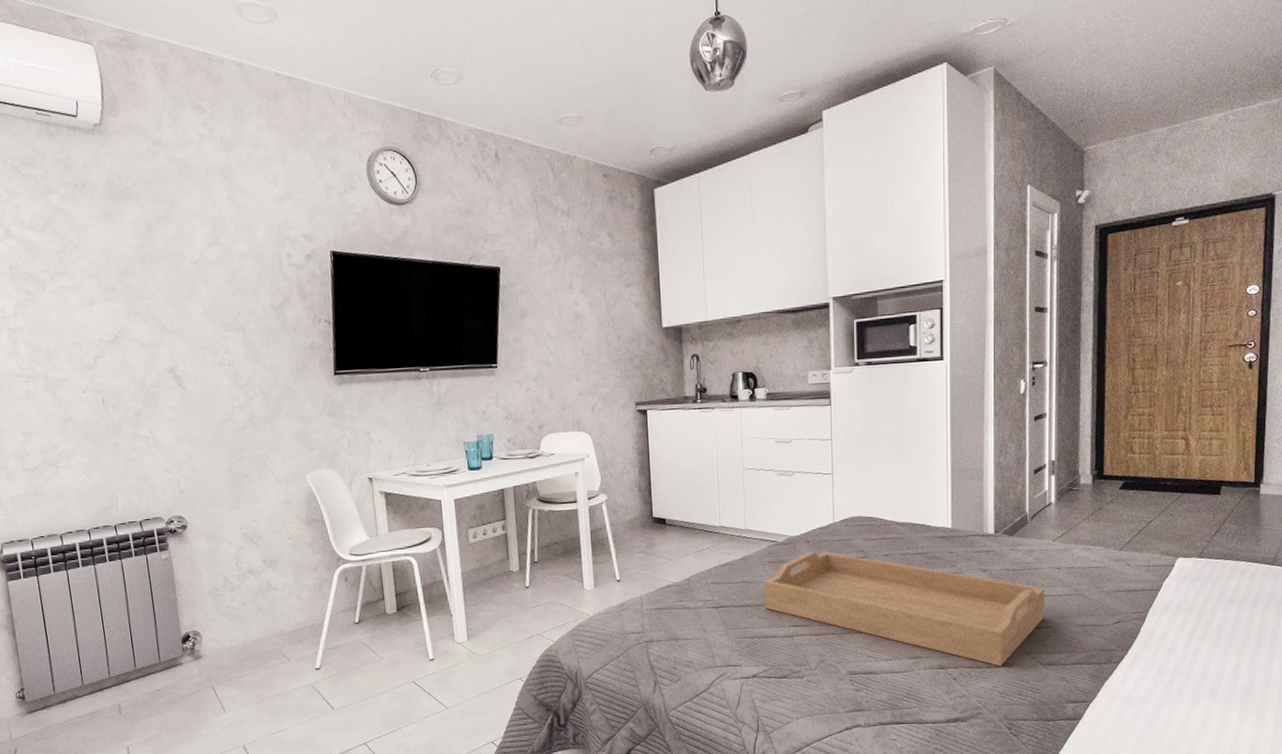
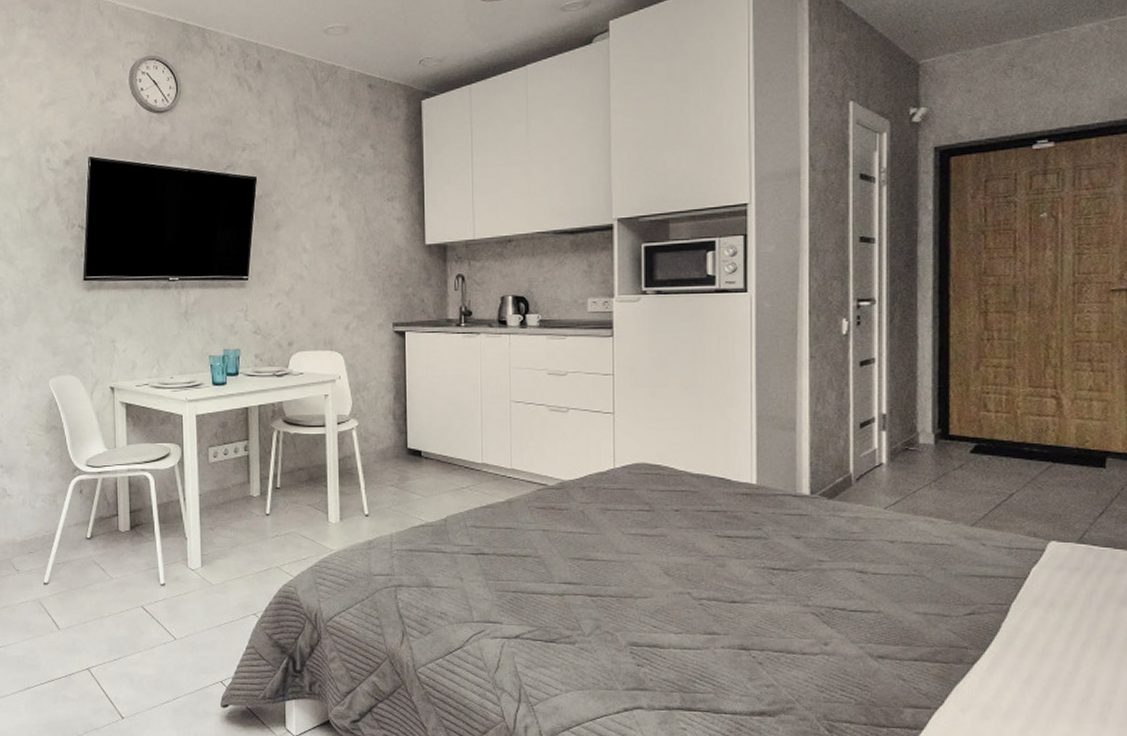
serving tray: present [763,552,1046,667] -> none [530,499,876,654]

